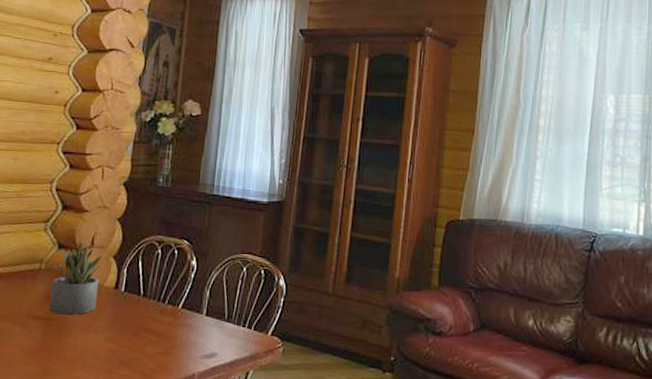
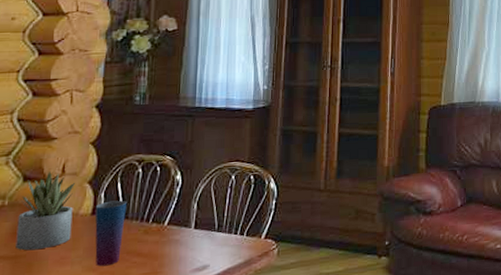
cup: none [115,277,146,340] -> present [95,200,126,267]

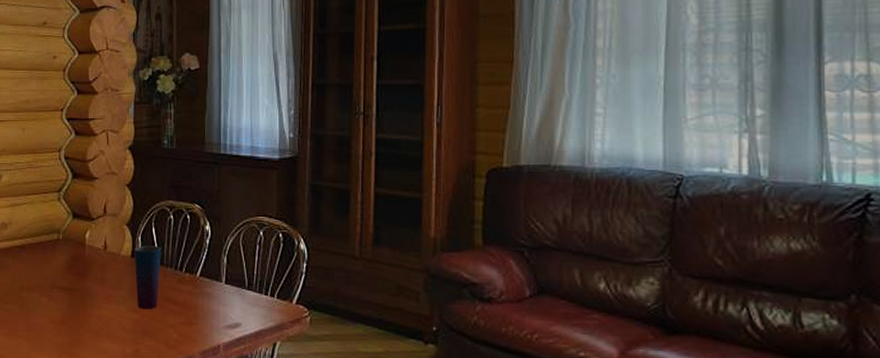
succulent plant: present [15,171,75,251] -> none [71,210,115,285]

